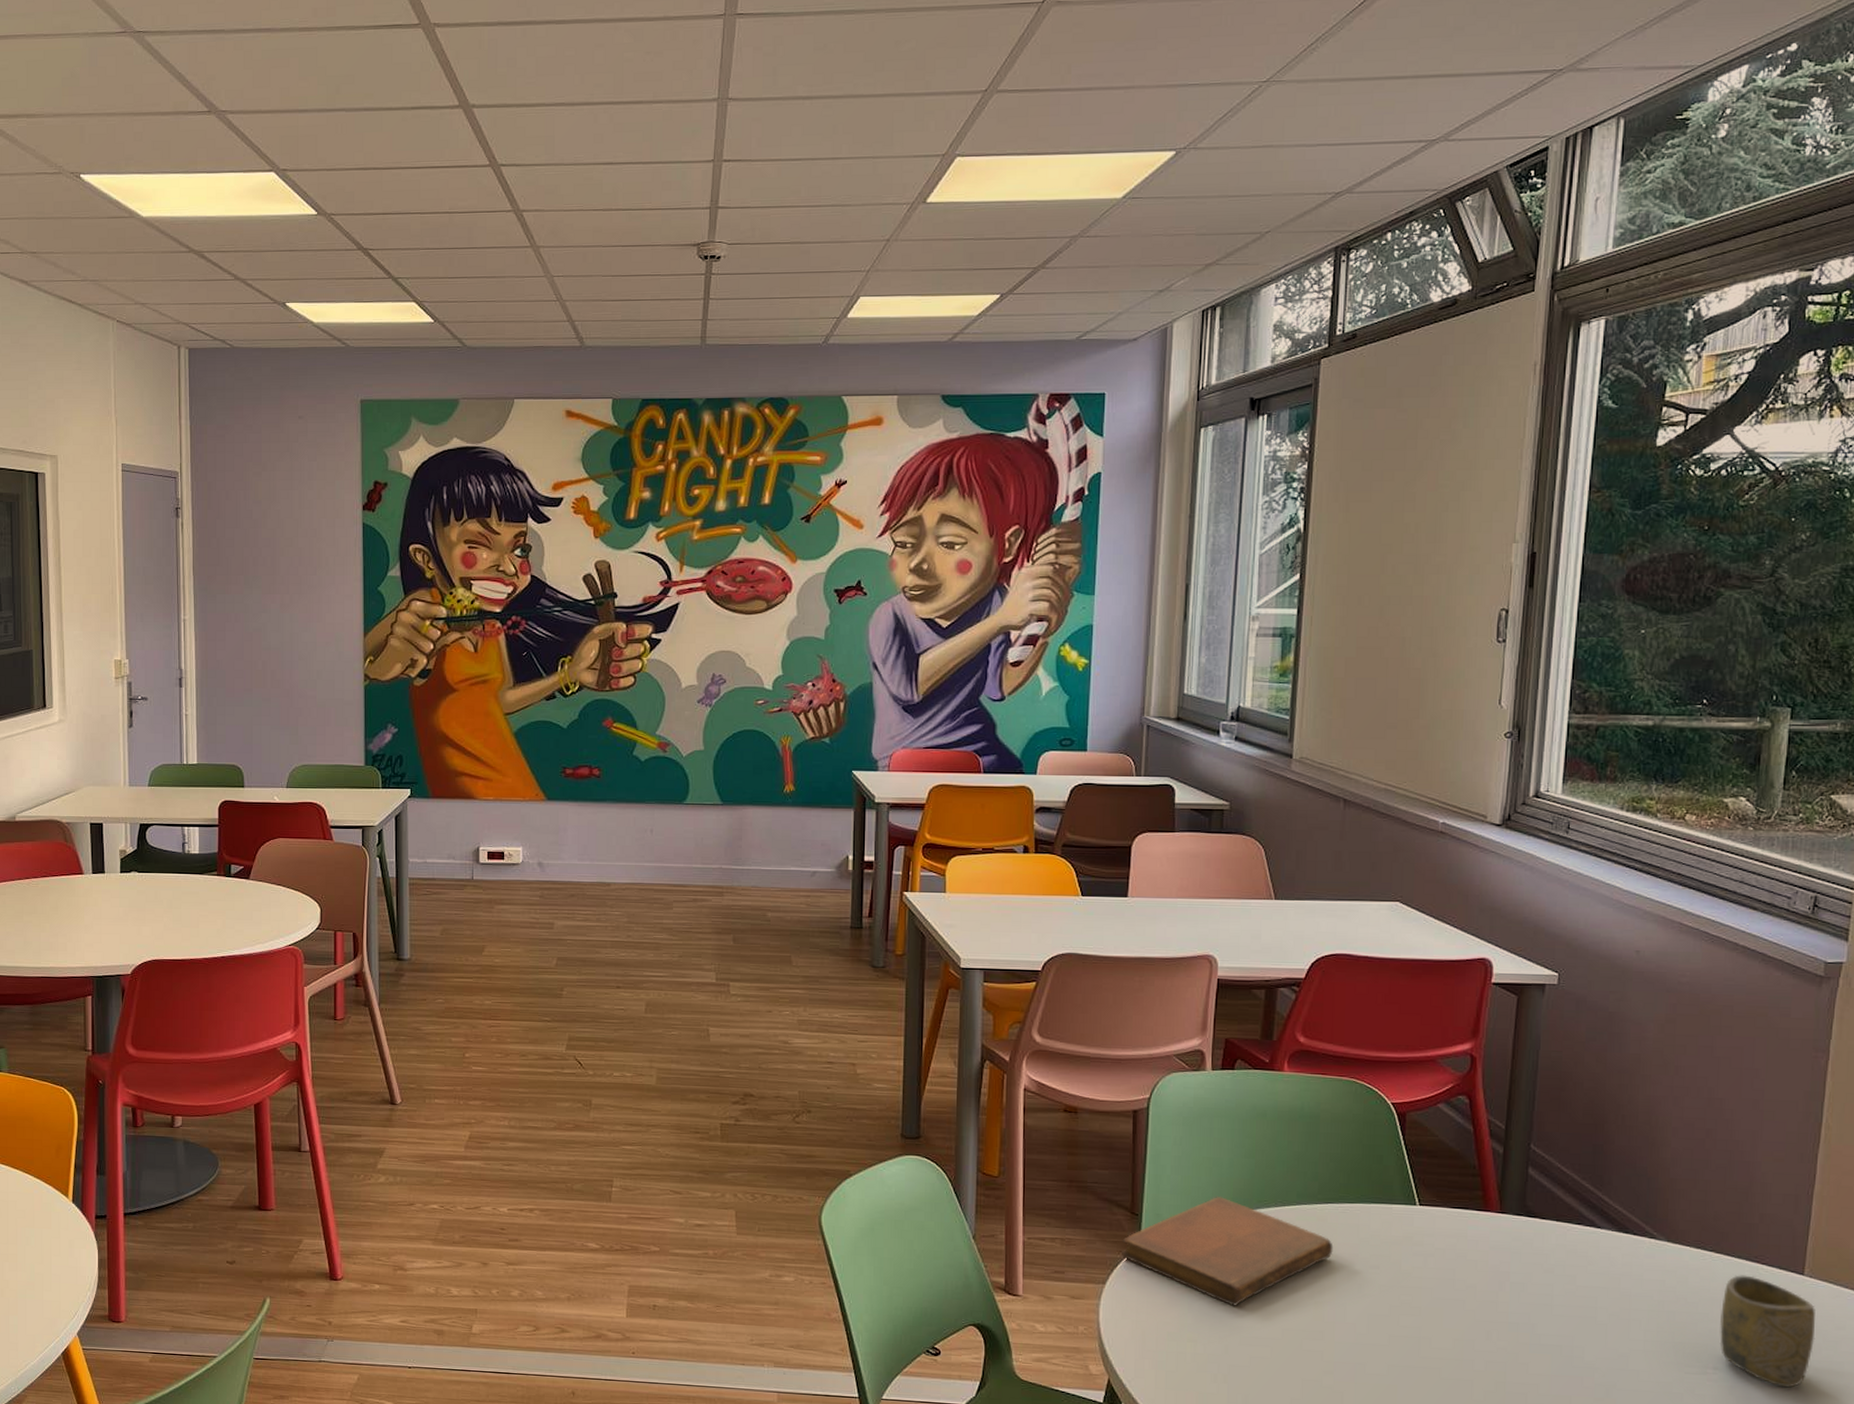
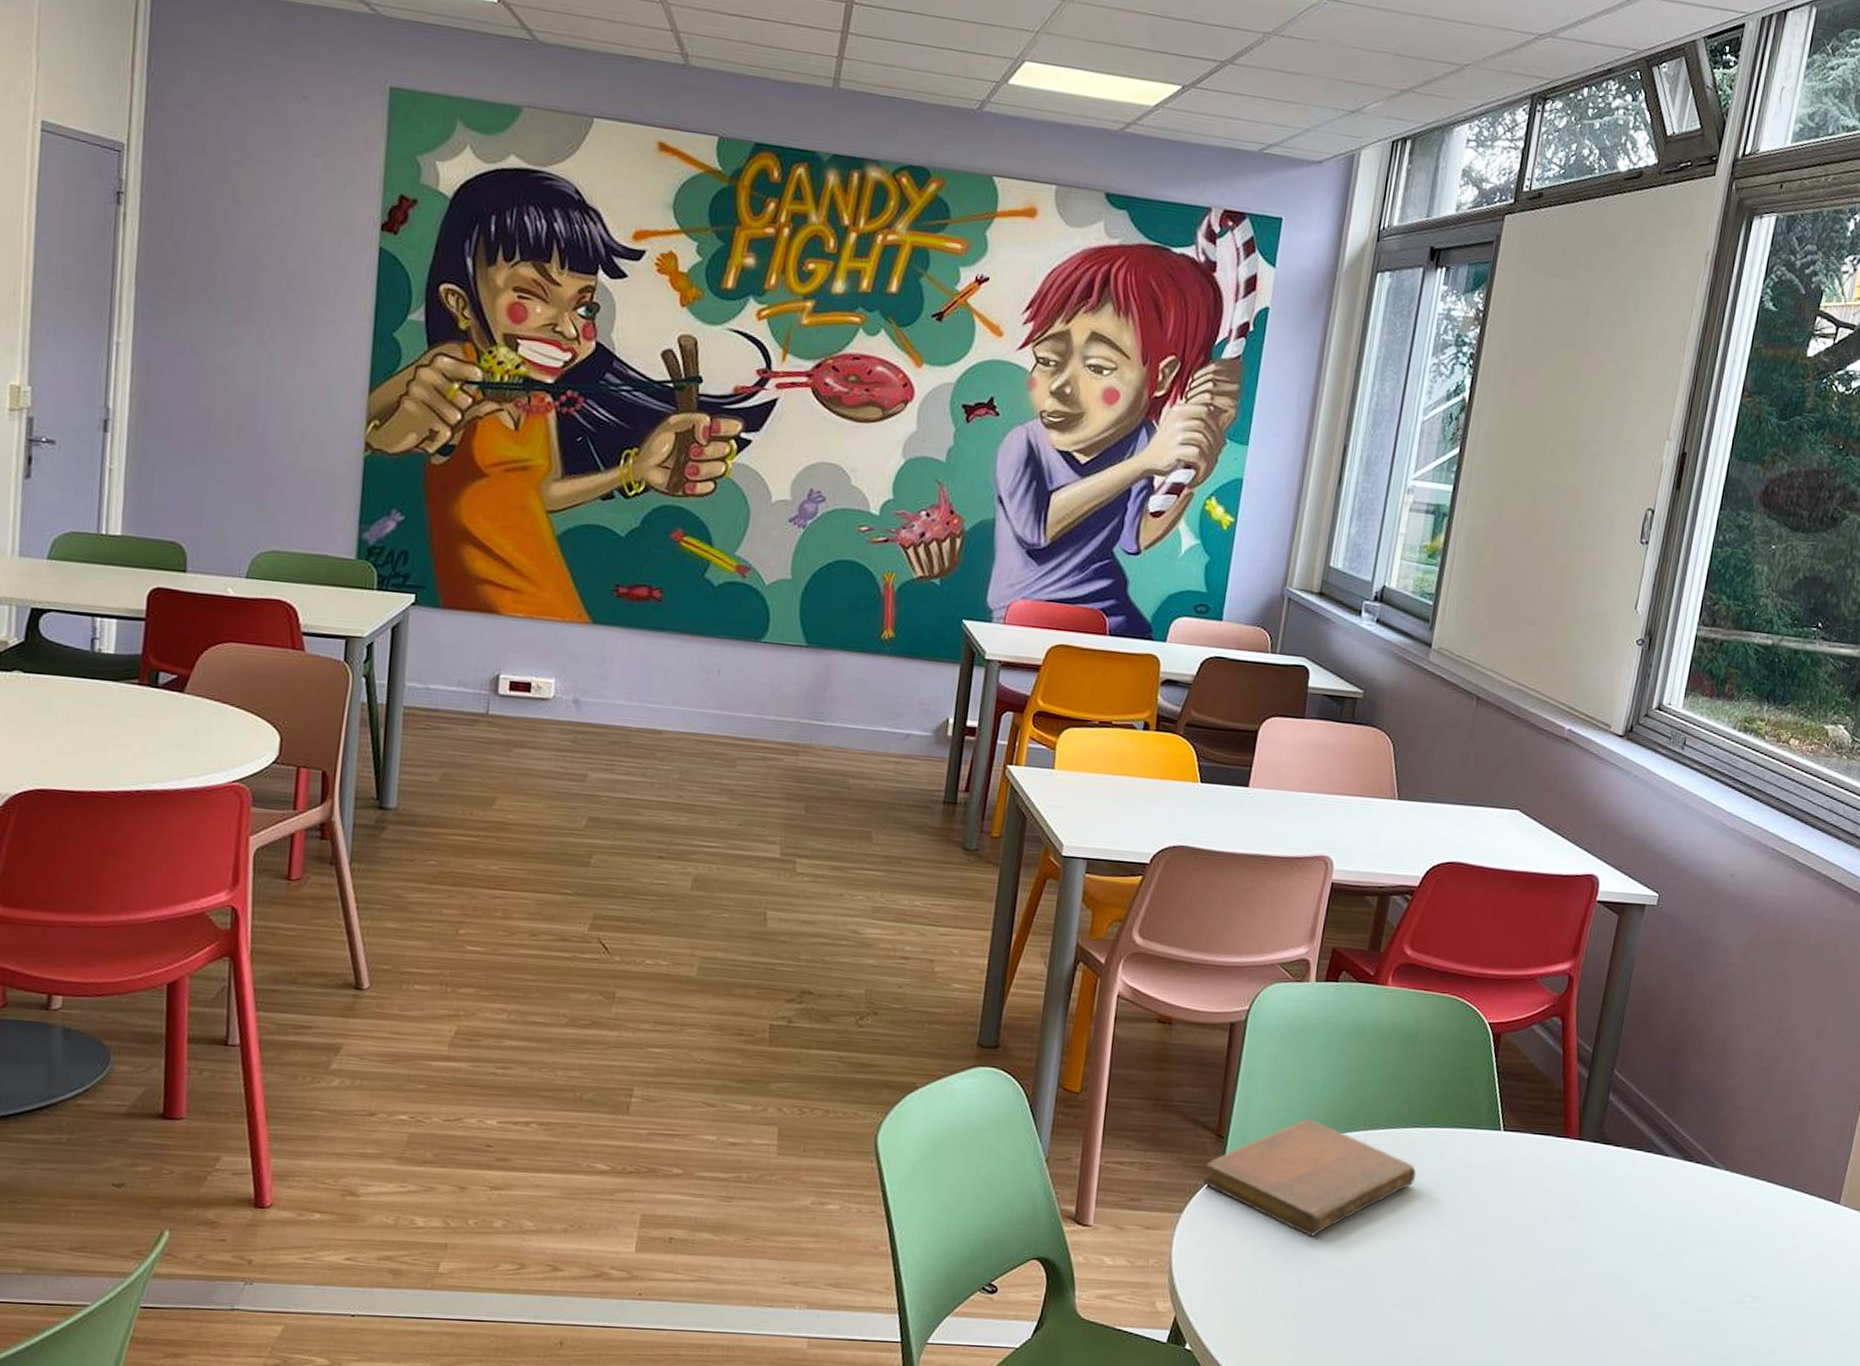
cup: present [1719,1275,1815,1388] -> none [1760,1204,1845,1315]

